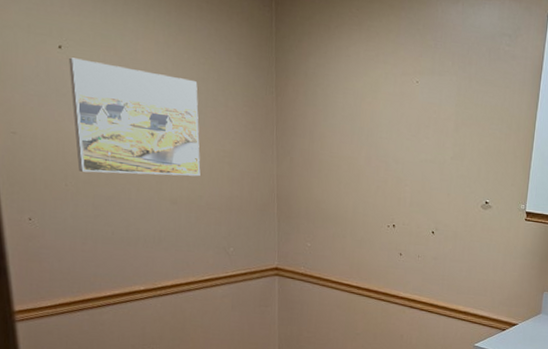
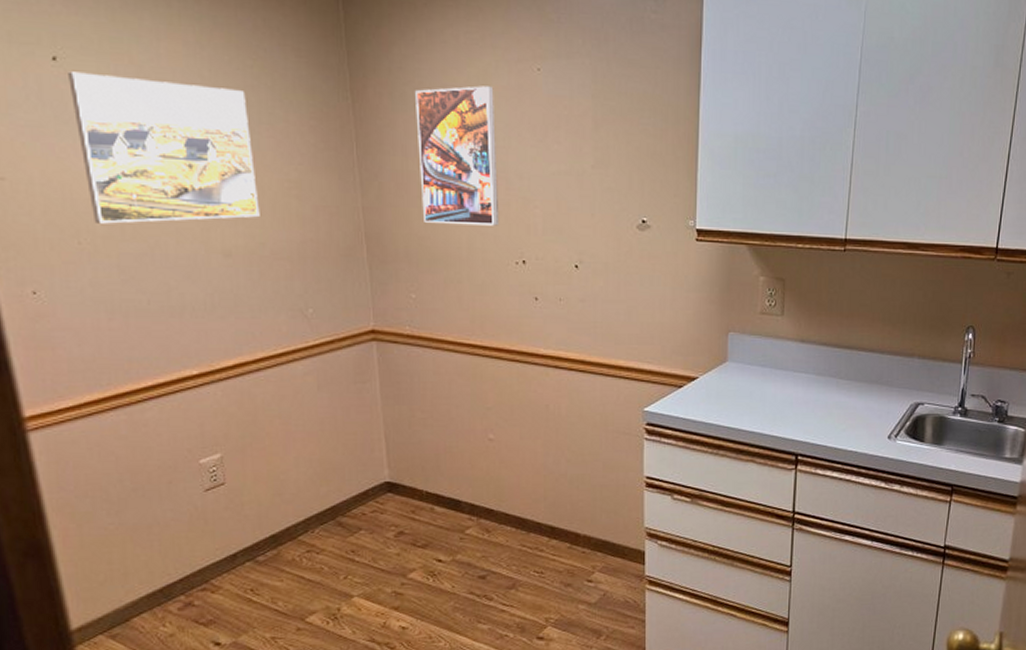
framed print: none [321,90,383,197] -> present [415,86,500,226]

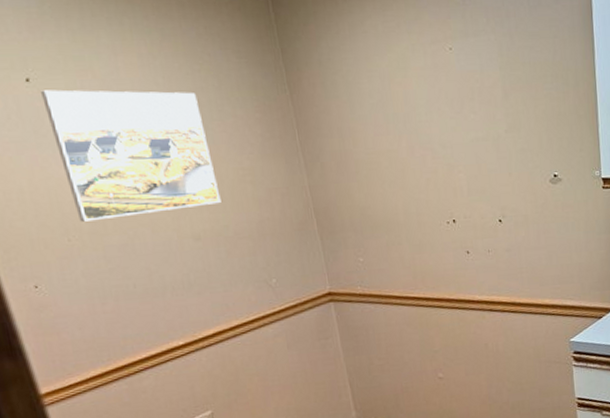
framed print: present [415,86,500,226] -> none [344,68,430,194]

